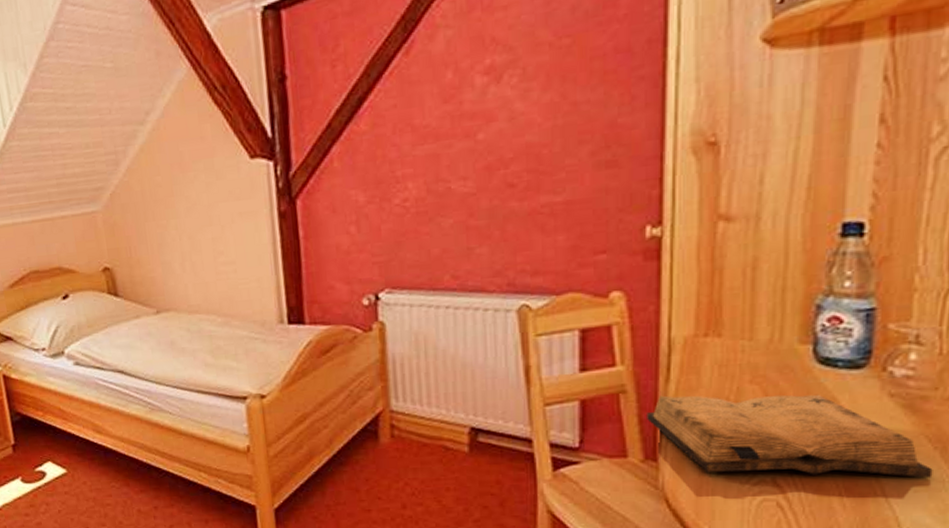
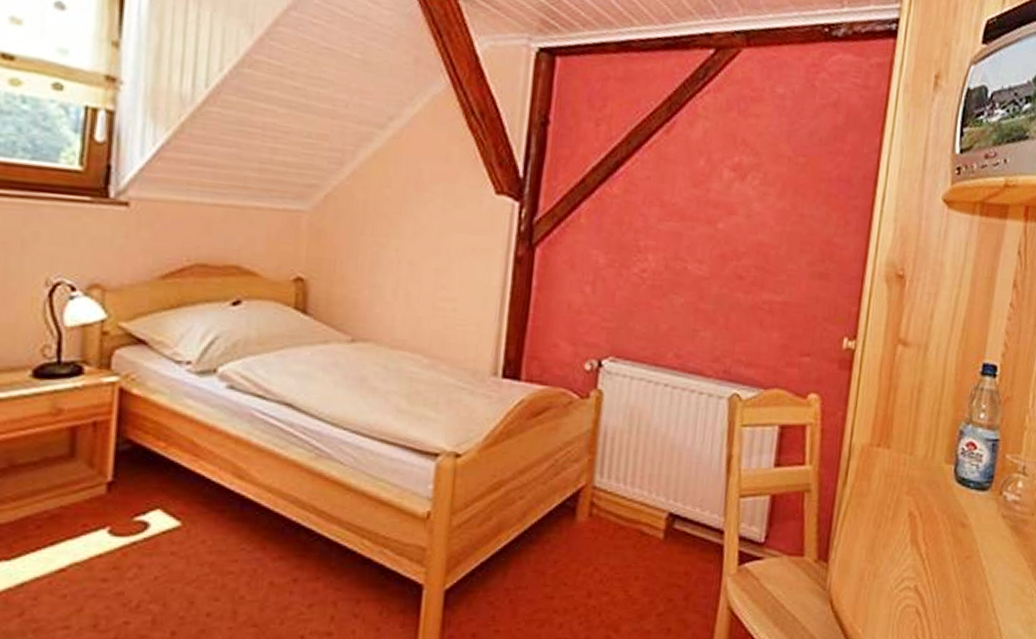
diary: present [647,394,933,478] -> none [824,498,1026,593]

